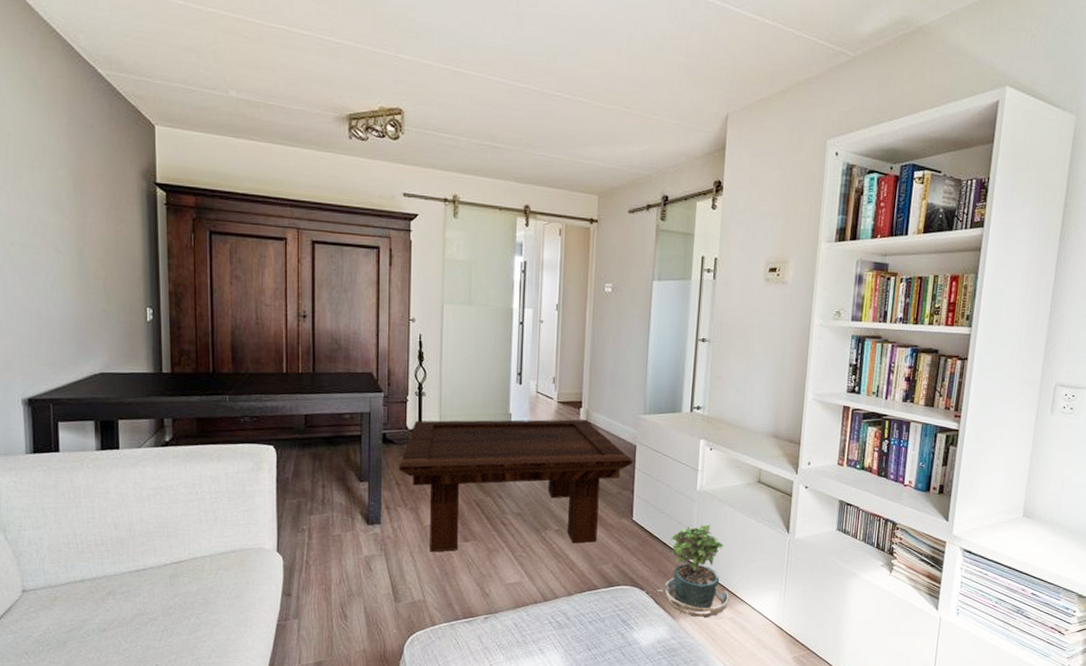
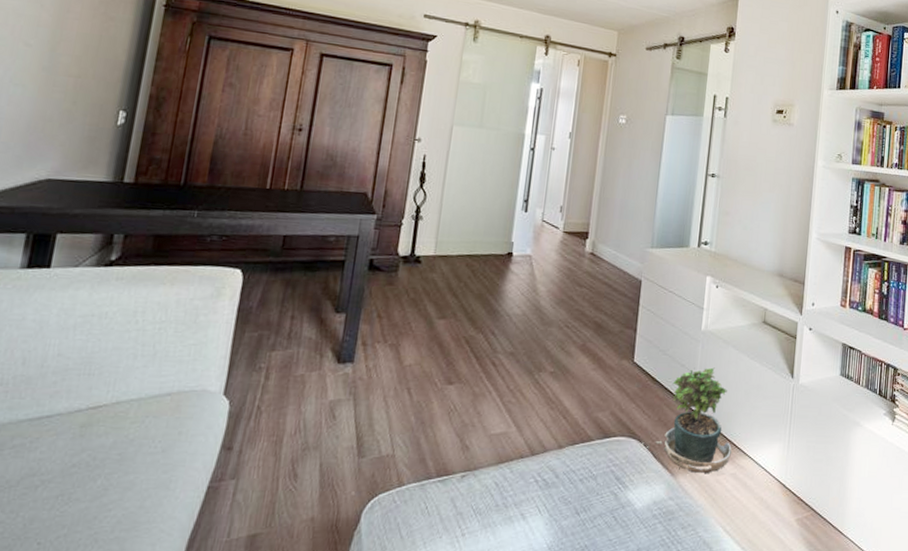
coffee table: present [398,419,633,552] -> none [382,246,637,397]

